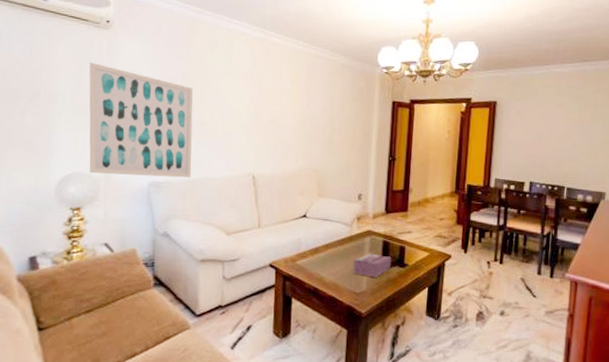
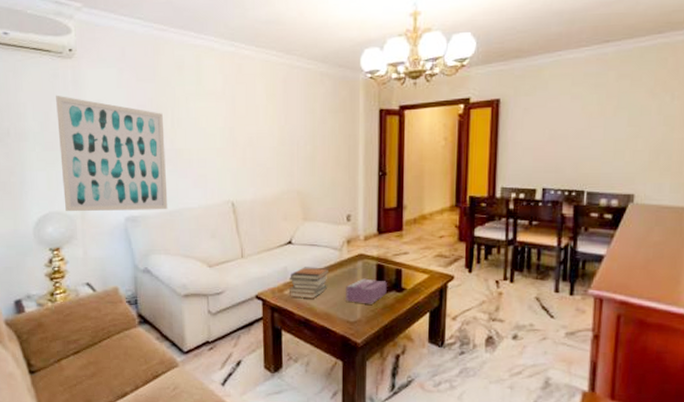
book stack: none [301,239,340,270] -> present [288,267,330,299]

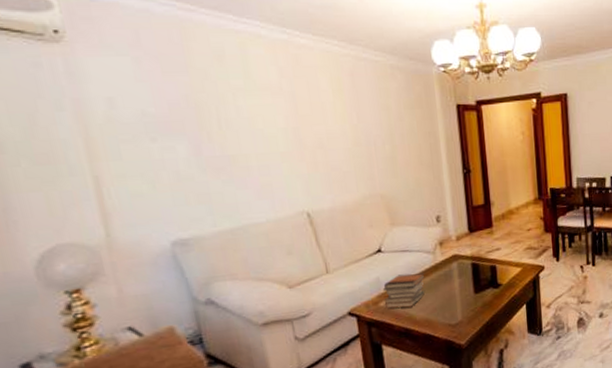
wall art: present [56,95,168,212] -> none [42,91,228,242]
tissue box: present [346,278,387,304] -> none [443,279,484,305]

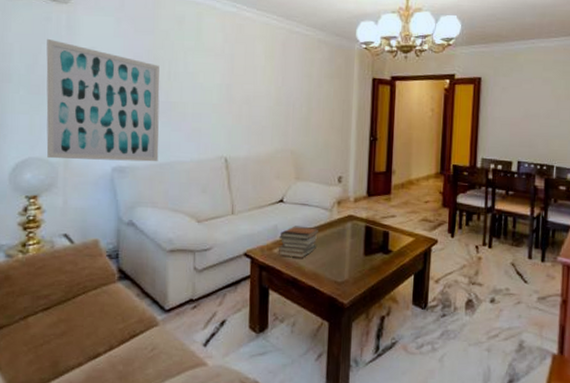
wall art: none [42,91,228,242] -> present [46,38,160,162]

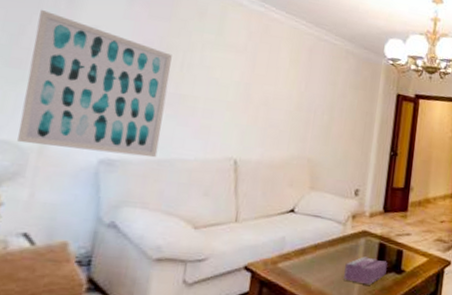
book stack: present [278,226,320,258] -> none [284,238,331,275]
tissue box: none [334,239,375,265] -> present [344,256,387,285]

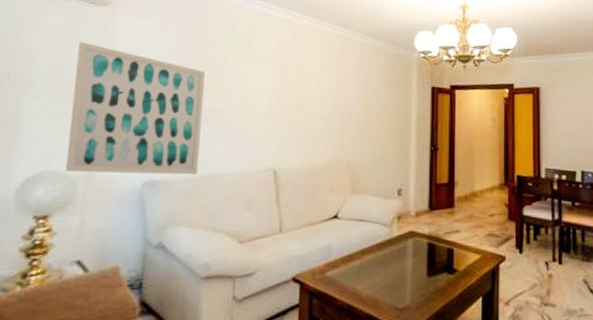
tissue box: present [344,256,387,285] -> none [395,258,438,288]

